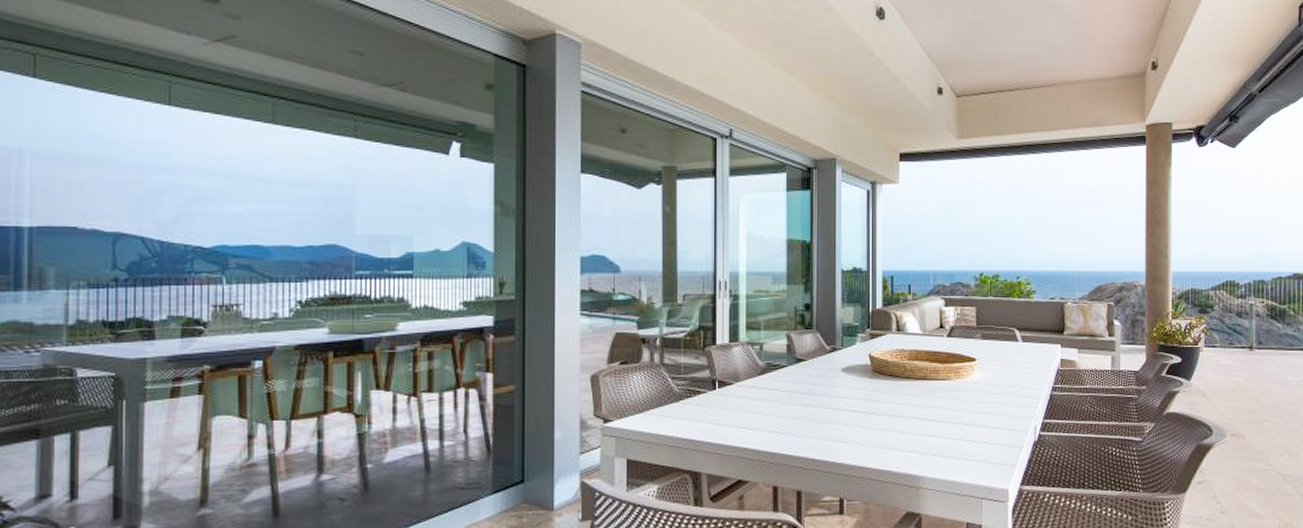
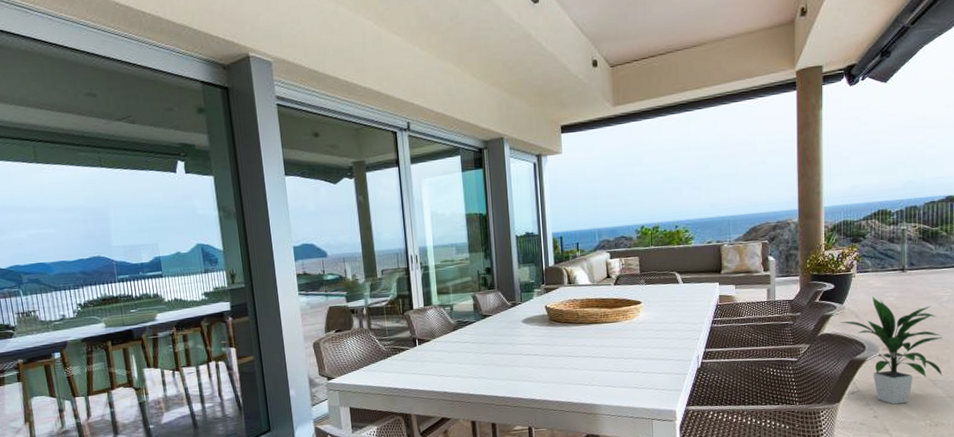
indoor plant: none [1186,374,1292,499] -> present [840,296,943,405]

